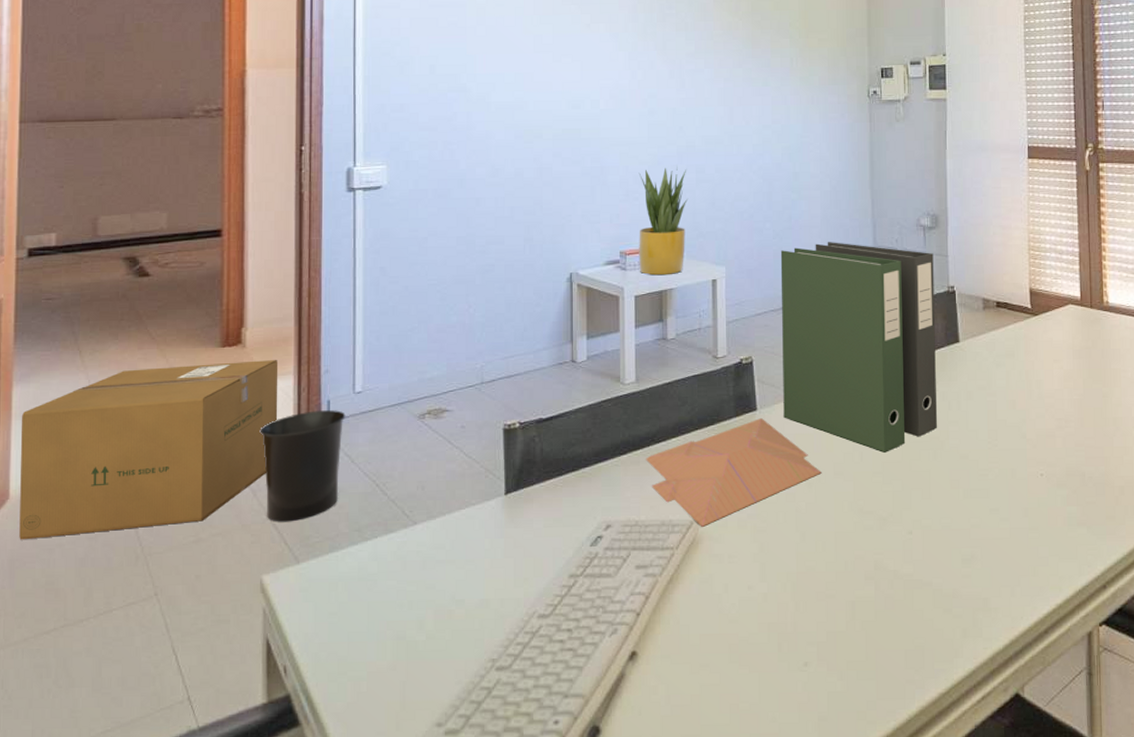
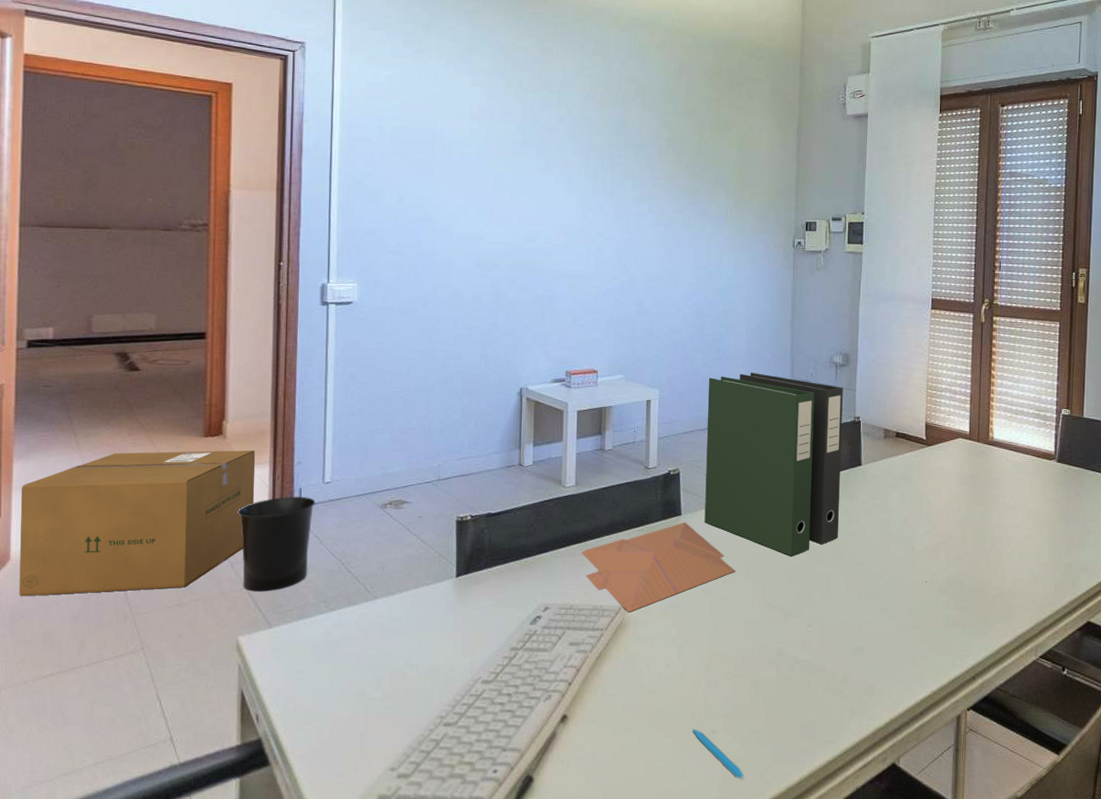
planter: present [638,166,688,276] -> none [582,298,629,394]
pen: none [782,661,844,720] -> present [693,728,744,779]

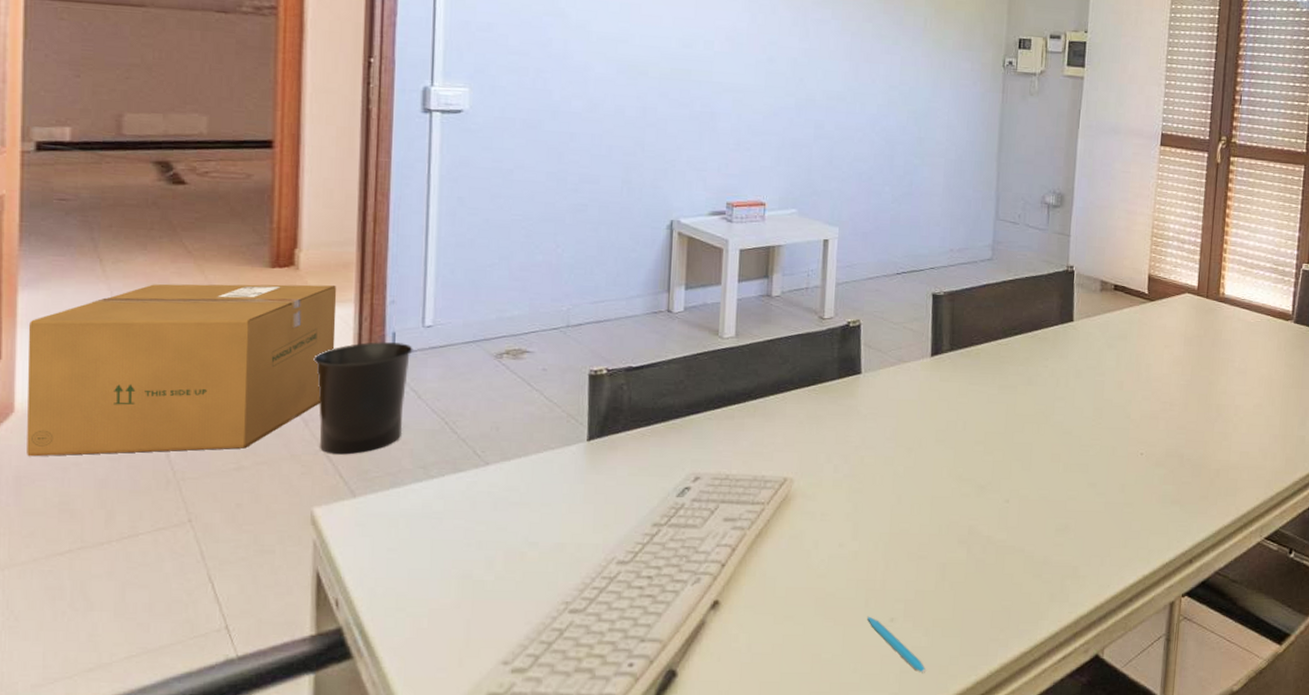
papers: present [582,522,735,614] -> none [741,382,923,485]
binder: present [704,373,843,557] -> none [888,211,1056,423]

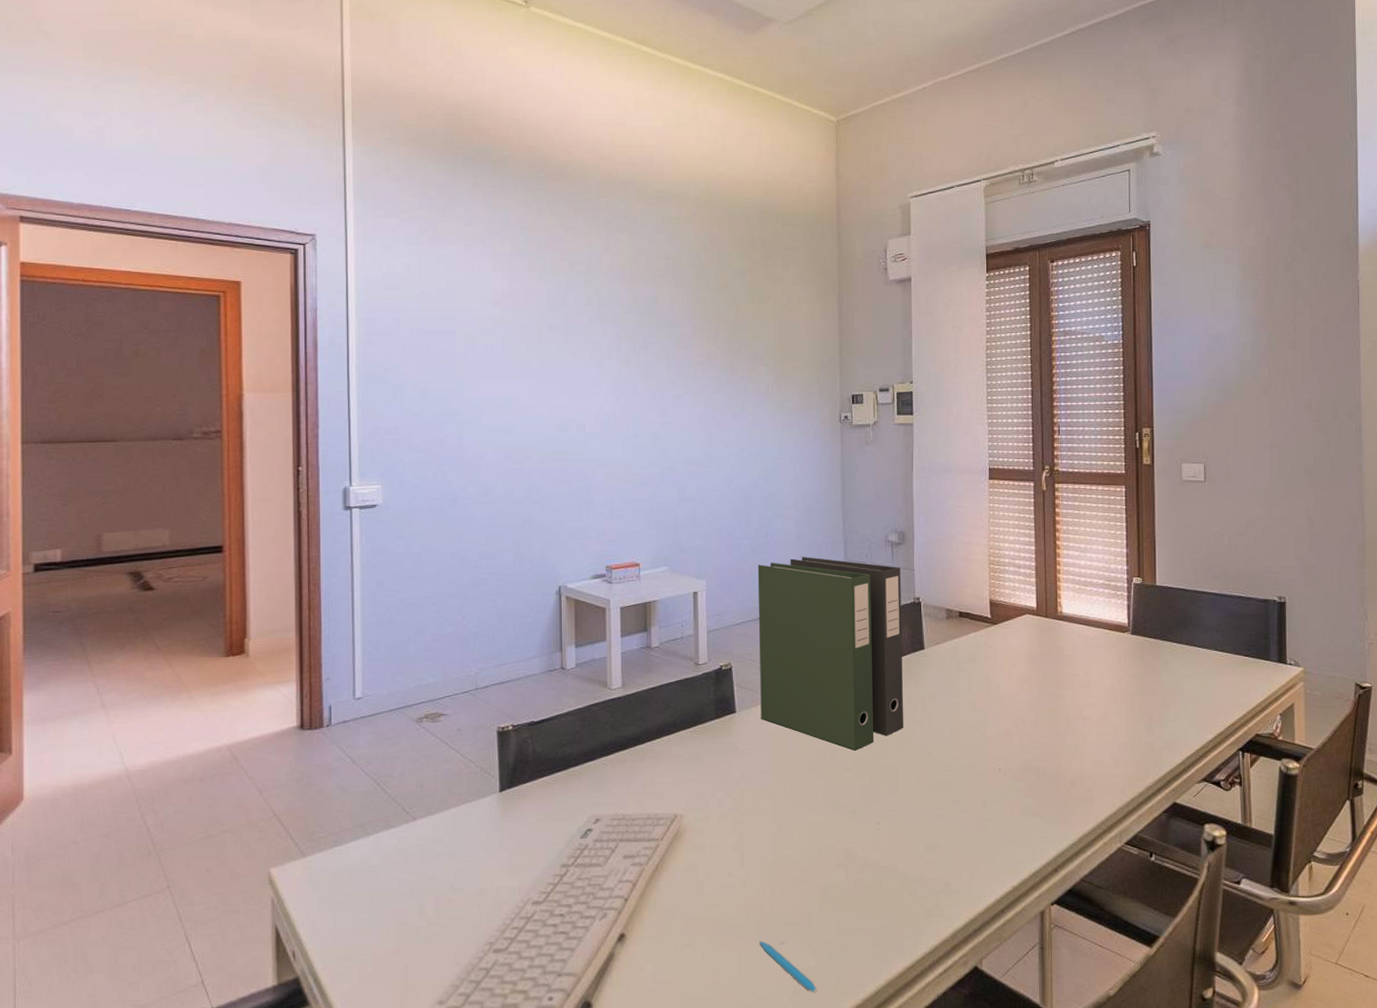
box: present [27,283,337,457] -> none [32,668,282,838]
waste bin: present [313,342,413,455] -> none [264,715,347,819]
binder: none [888,211,1056,423] -> present [757,557,903,751]

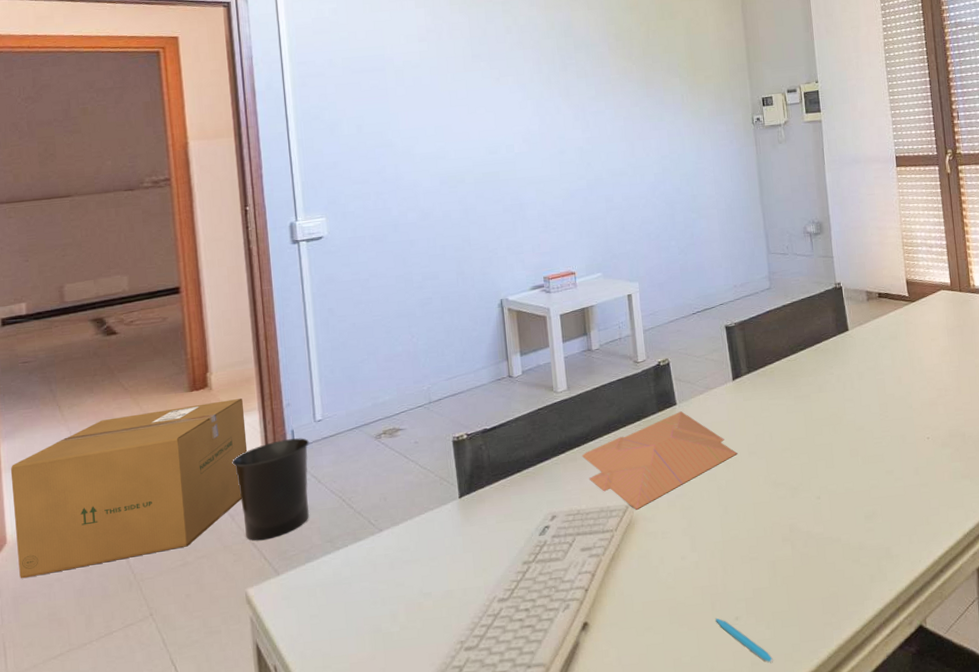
box: none [32,668,282,838] -> present [10,398,248,579]
waste bin: none [264,715,347,819] -> present [232,438,310,540]
papers: none [632,720,796,821] -> present [582,411,738,511]
binder: present [757,557,903,751] -> none [686,253,835,432]

